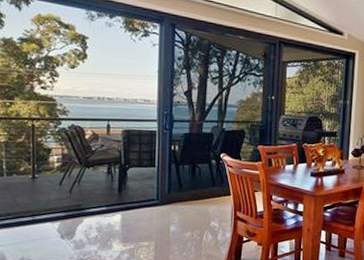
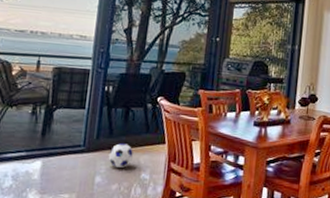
soccer ball: none [180,196,203,219] -> present [108,143,134,169]

